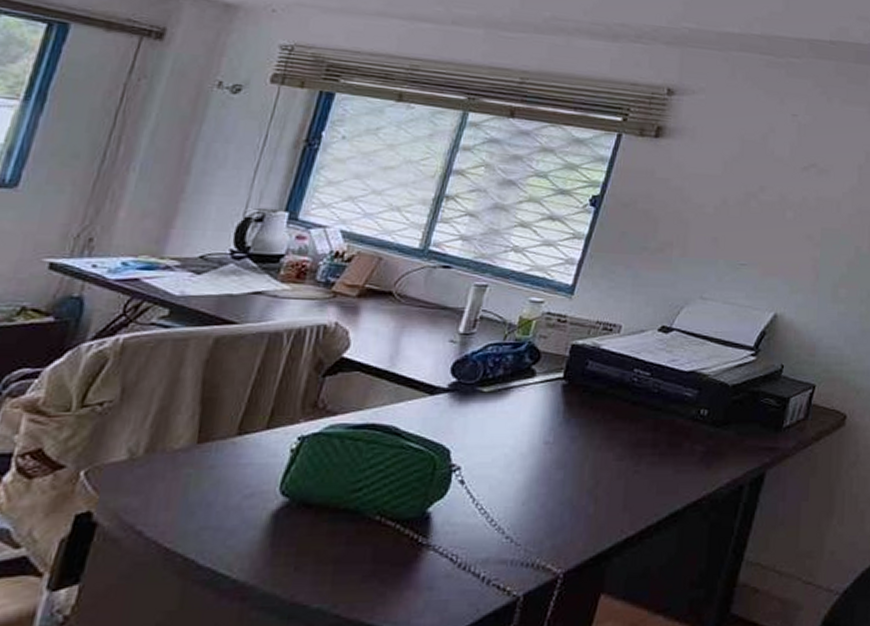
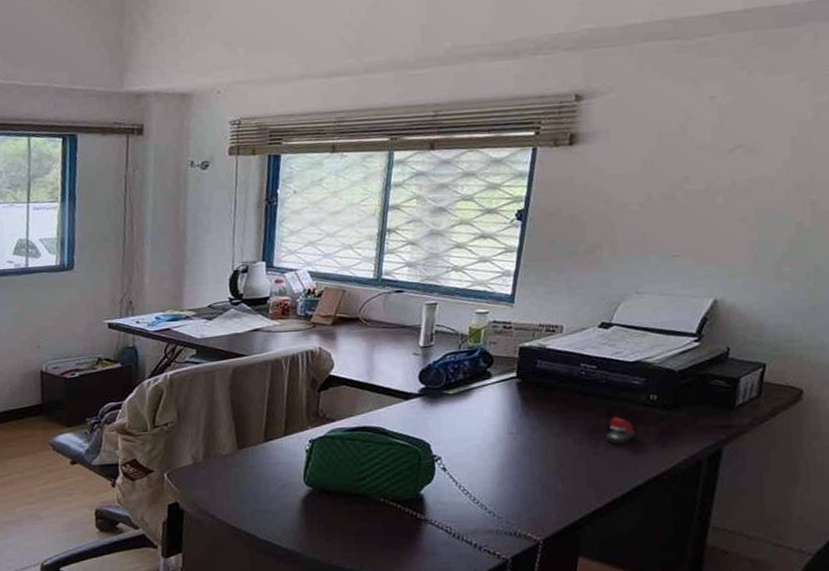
stapler: none [648,431,682,463] -> present [605,417,636,445]

